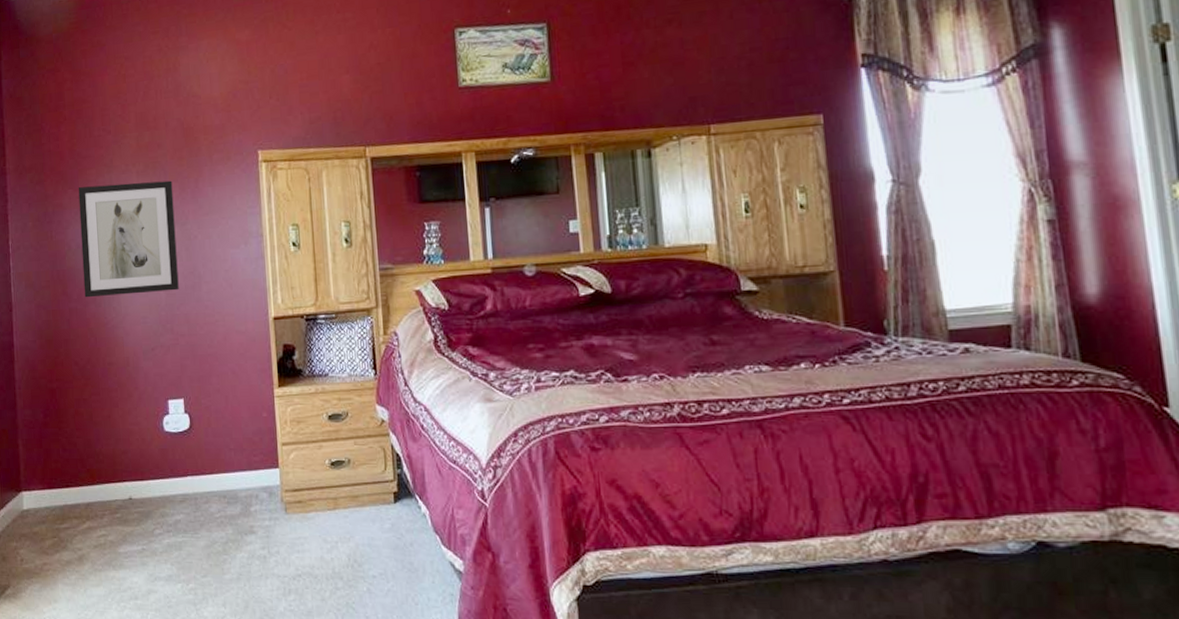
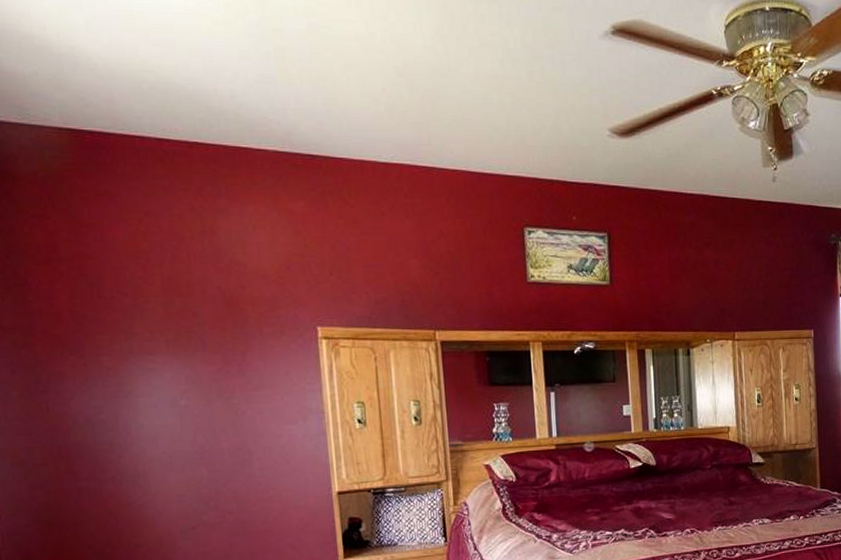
wall art: present [78,180,179,298] -> none [84,352,225,476]

